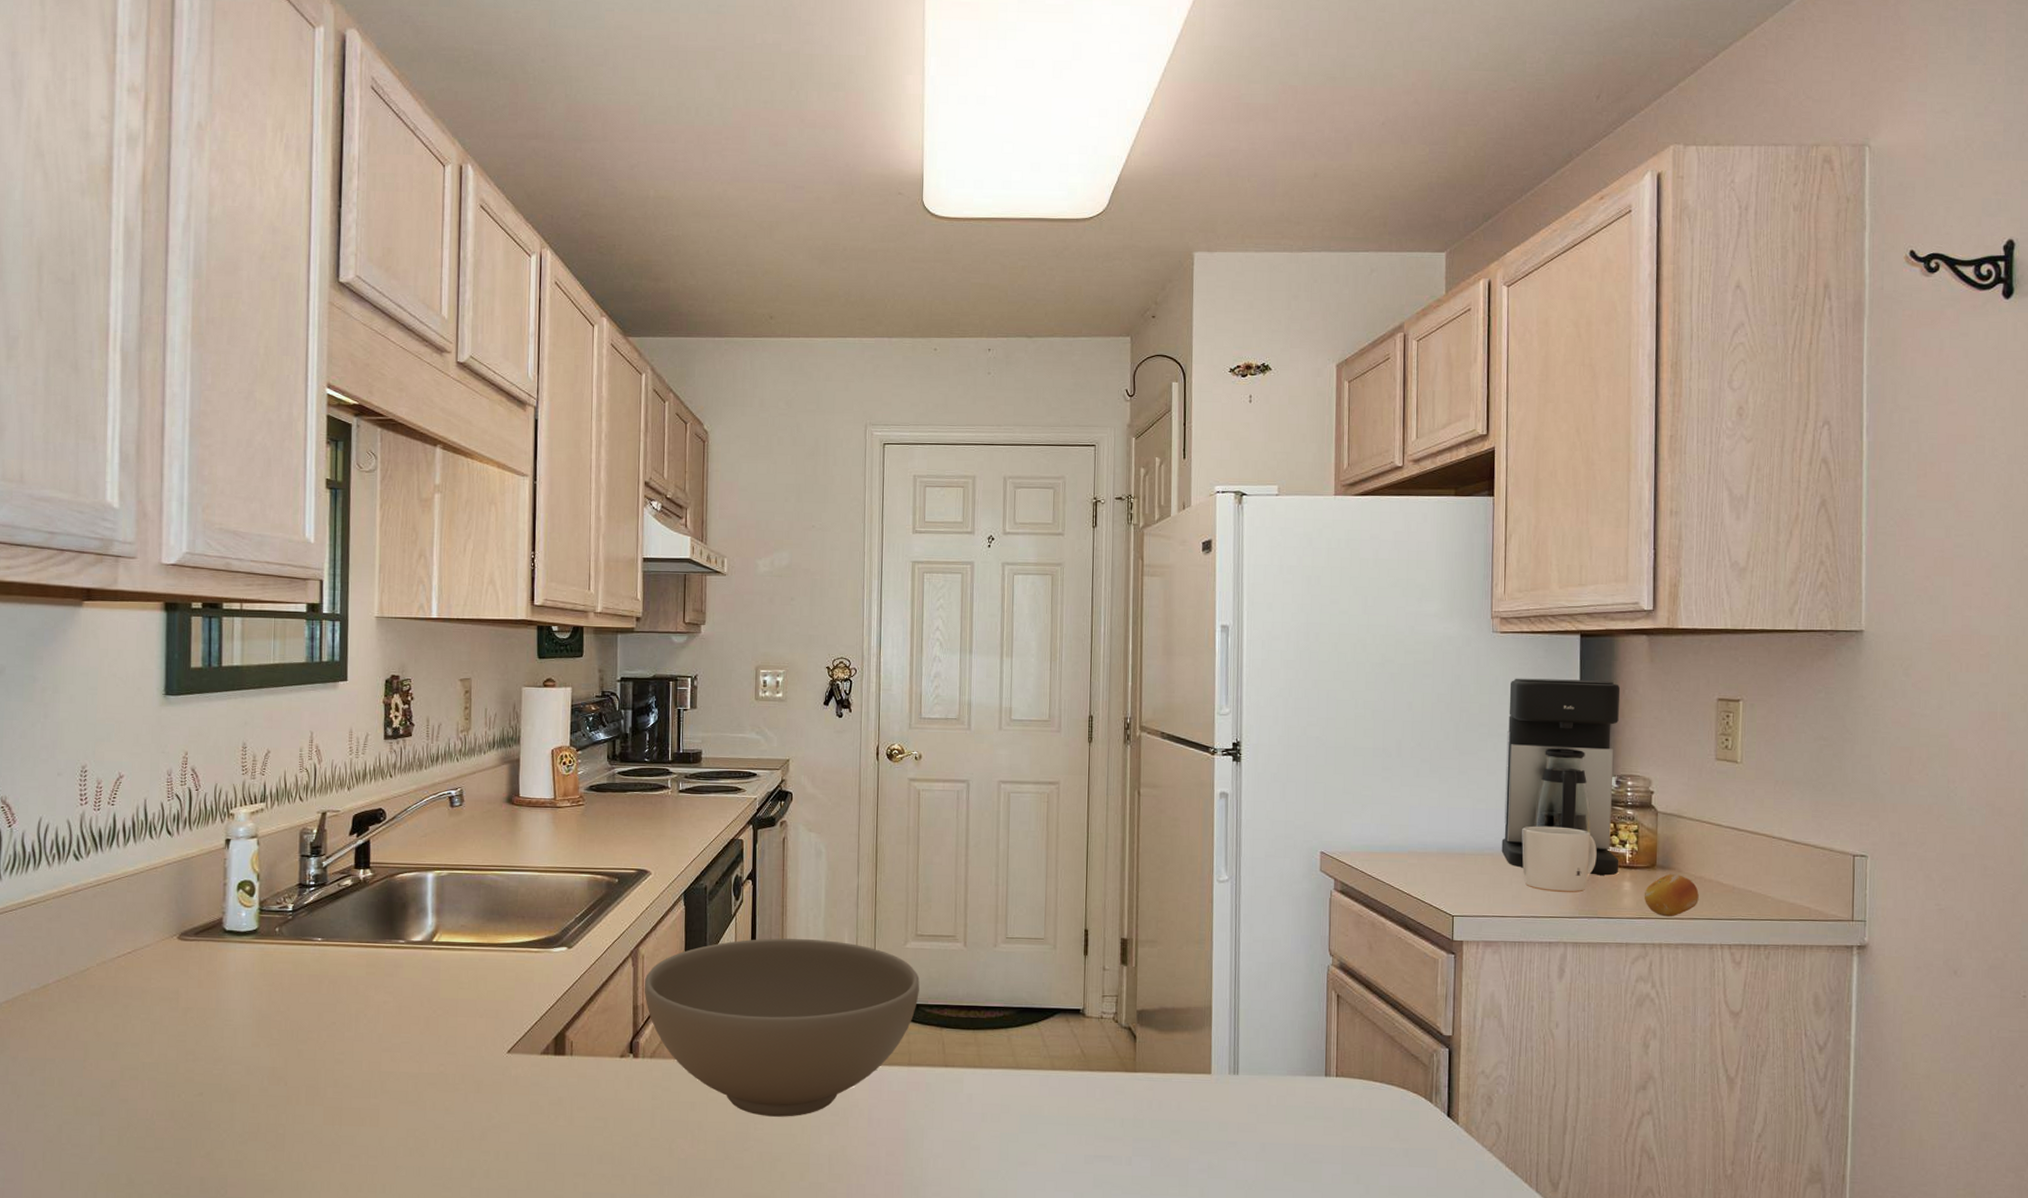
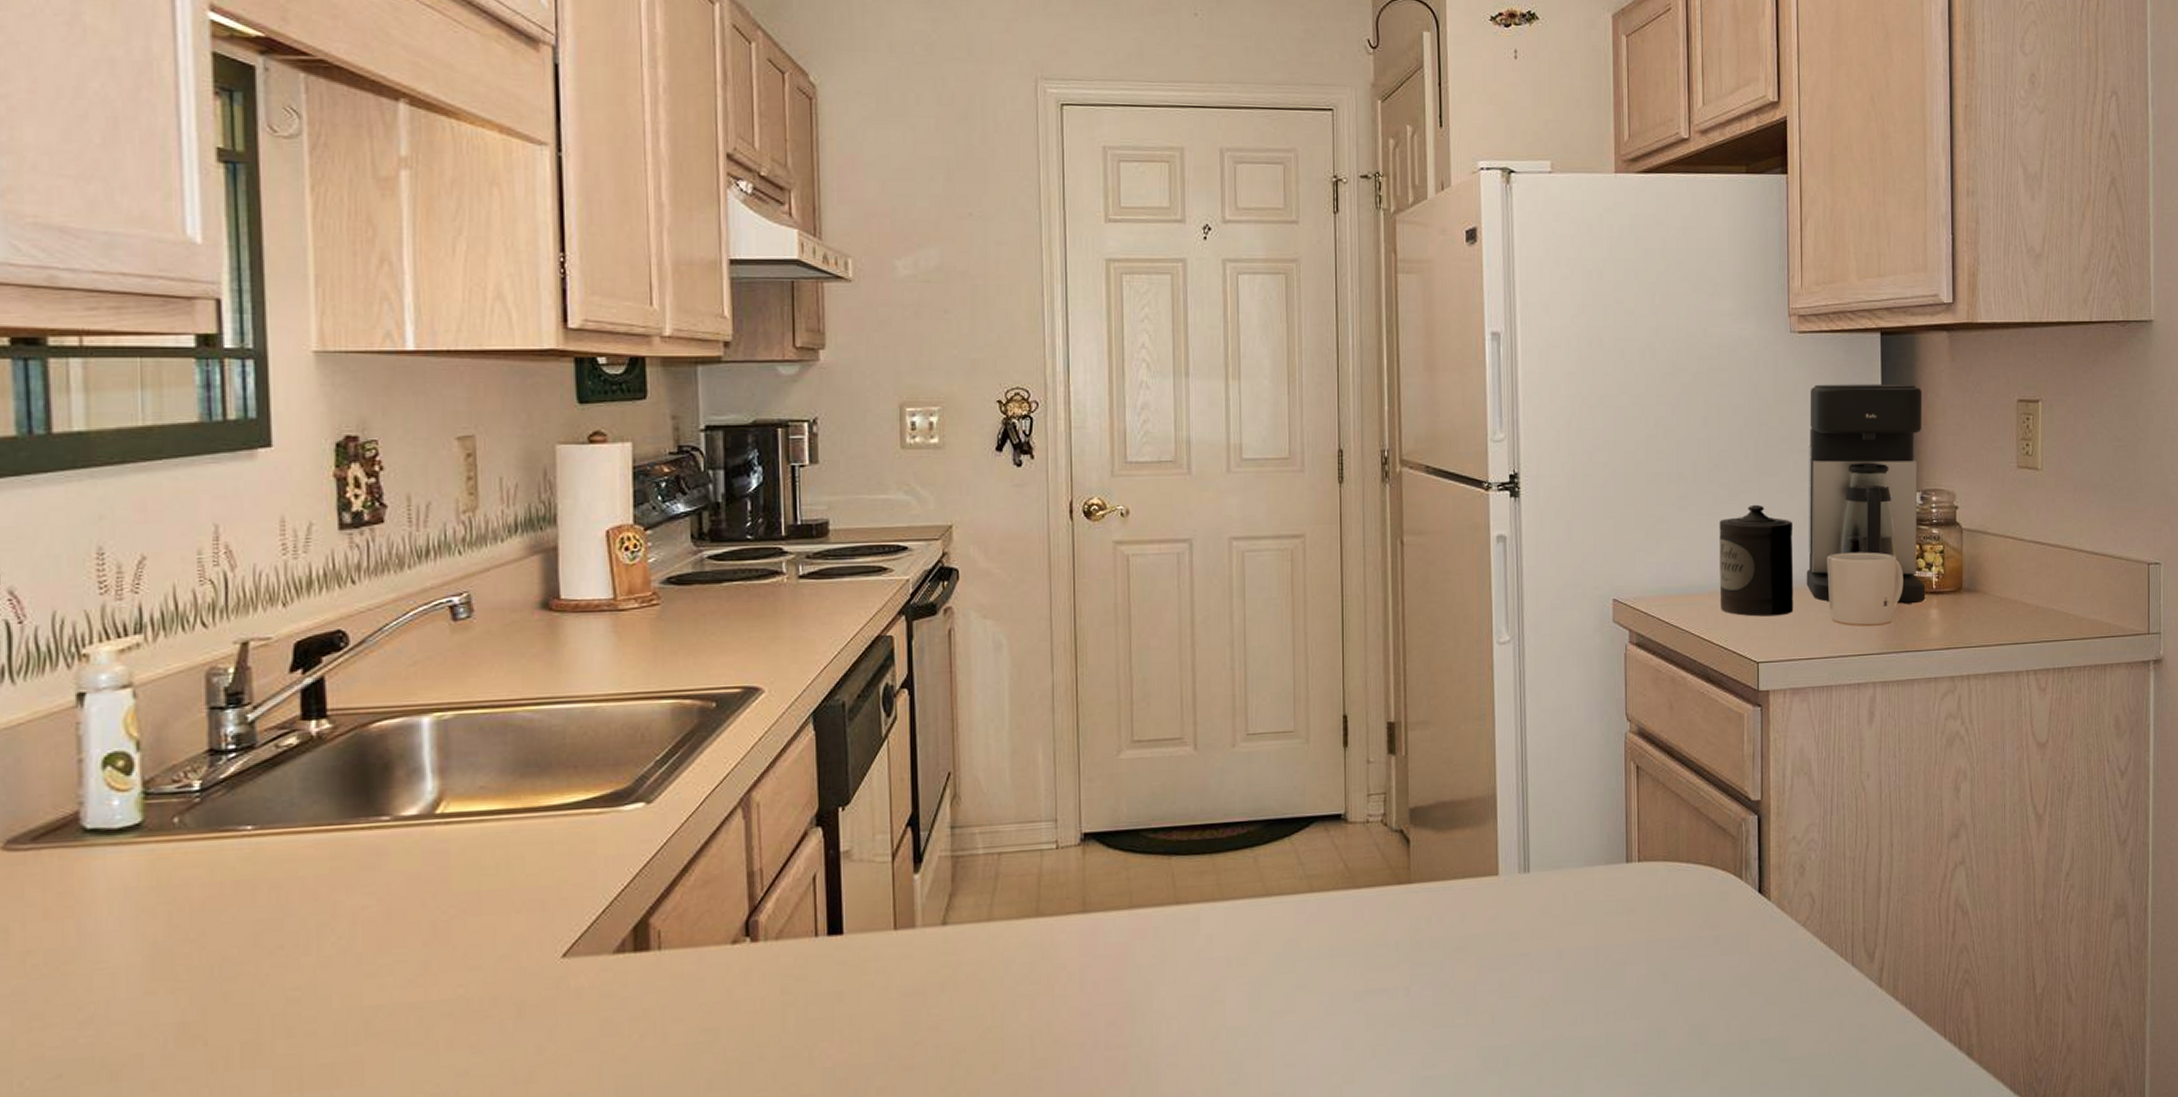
bowl: present [644,938,920,1117] -> none [761,758,1139,997]
canister: none [1418,779,1490,877] -> present [1719,504,1794,617]
fruit: present [1644,874,1699,917] -> none [1951,597,2004,645]

